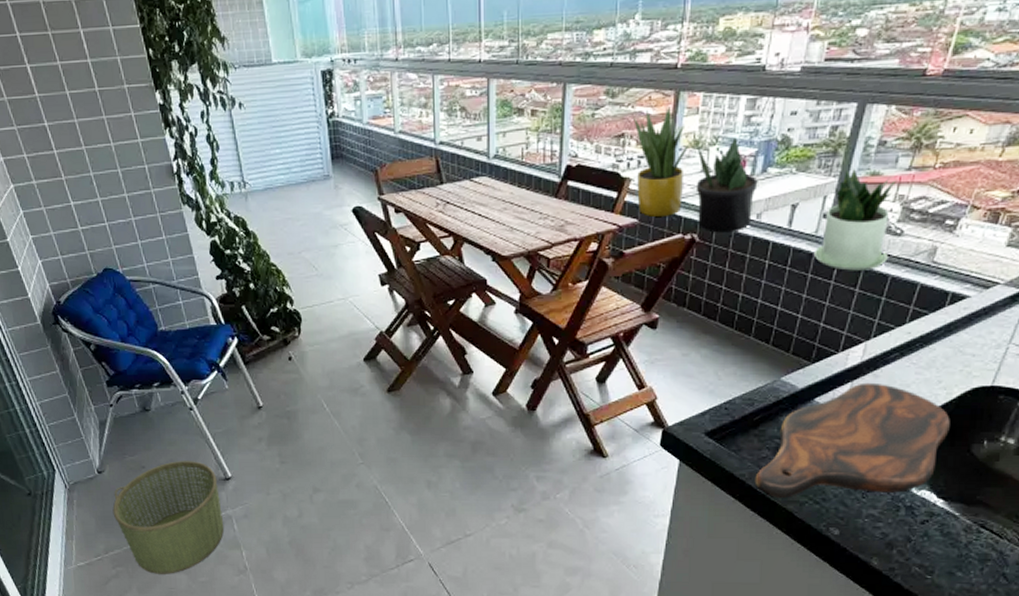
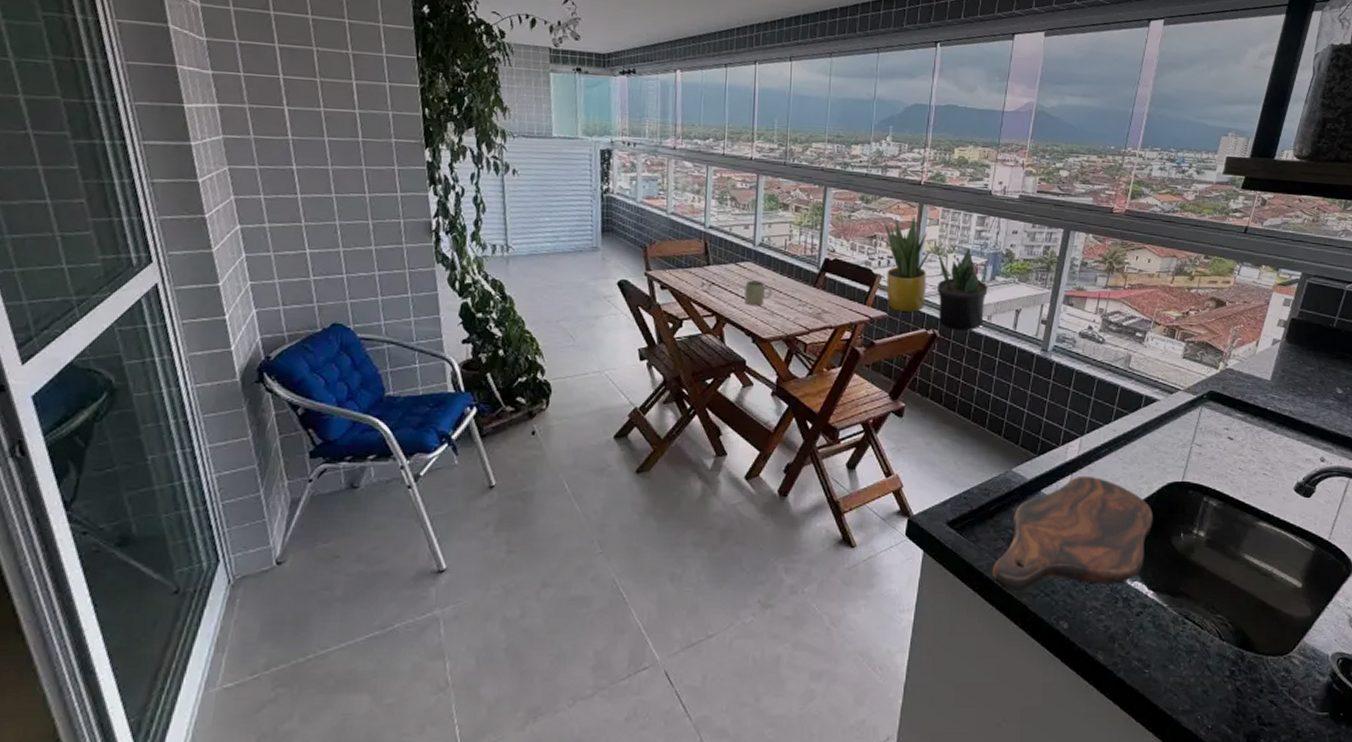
basket: present [112,461,224,574] -> none [286,549,429,696]
mug: none [481,196,510,223] -> present [744,280,772,306]
planter: present [814,169,896,271] -> none [1036,283,1096,372]

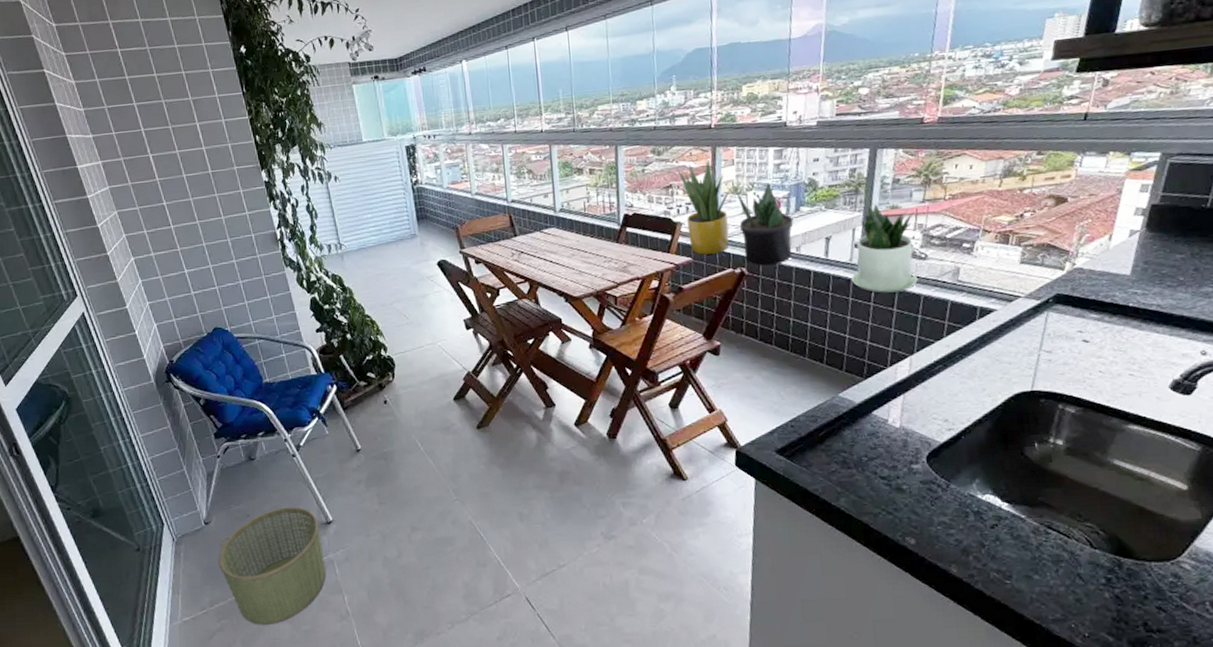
basket: none [286,549,429,696] -> present [218,506,326,625]
mug: present [744,280,772,306] -> none [551,244,578,268]
cutting board: present [992,475,1153,590] -> none [828,393,1001,510]
planter: none [1036,283,1096,372] -> present [852,204,918,293]

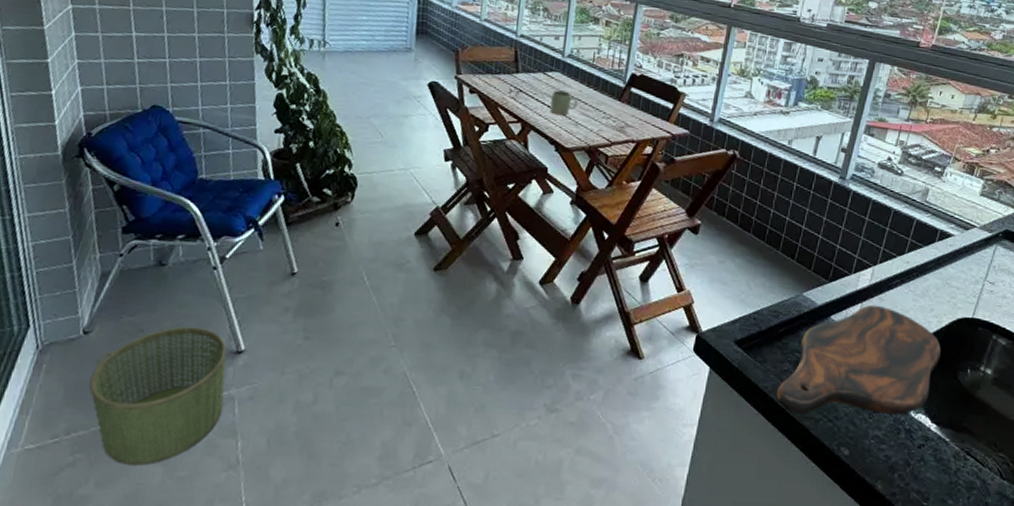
mug: none [551,244,578,268] -> present [550,90,578,116]
planter: present [678,159,733,256] -> none [690,36,740,132]
planter: present [737,183,794,266] -> none [739,72,791,154]
cutting board: none [828,393,1001,510] -> present [776,304,941,415]
planter: present [852,204,918,293] -> none [834,114,898,202]

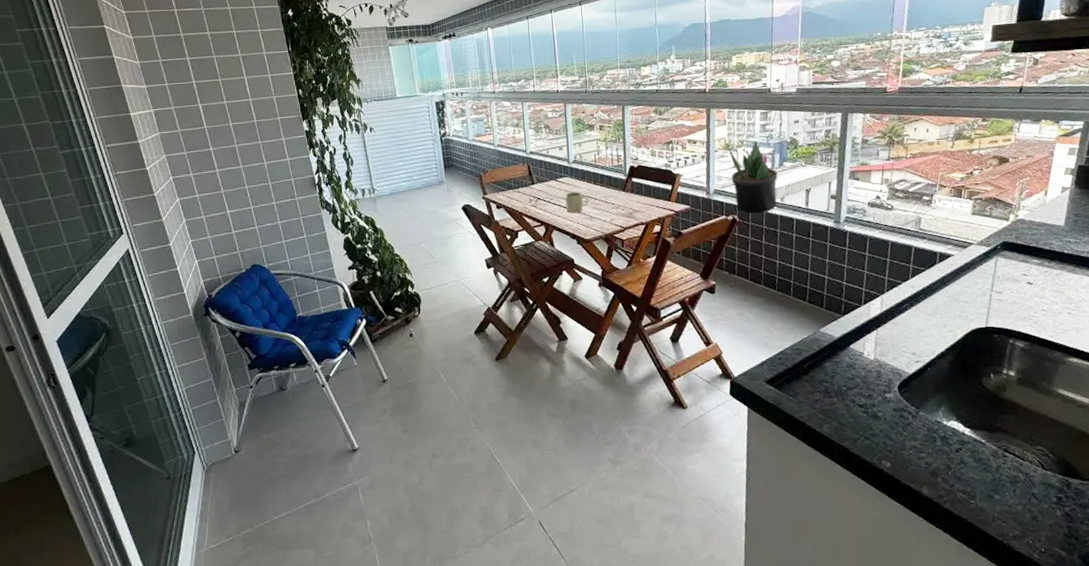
basket: present [88,326,228,466] -> none [246,435,351,552]
planter: none [739,72,791,154] -> present [729,141,778,214]
cutting board: present [776,304,941,415] -> none [812,329,962,436]

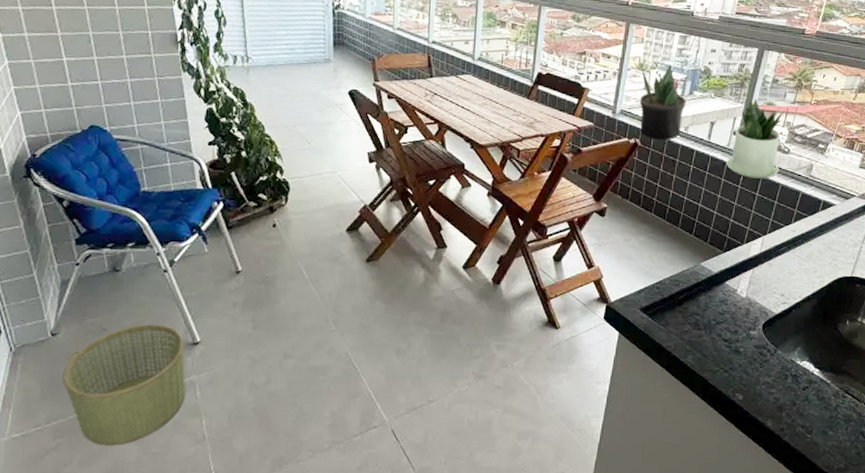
basket: none [246,435,351,552] -> present [62,324,186,445]
mug: present [565,192,589,214] -> none [464,91,489,115]
planter: none [829,161,886,239] -> present [727,99,785,179]

